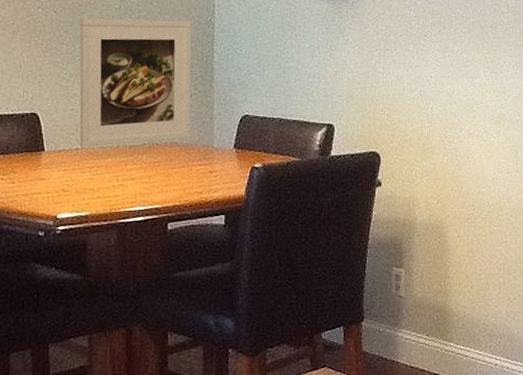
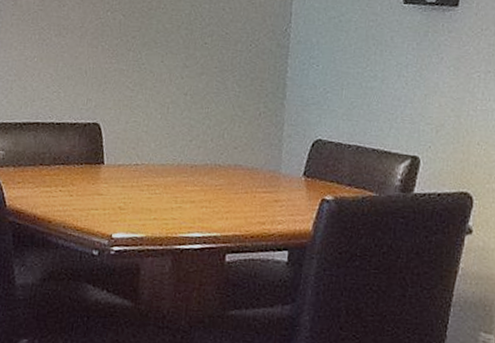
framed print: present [79,18,192,147] -> none [139,23,266,164]

